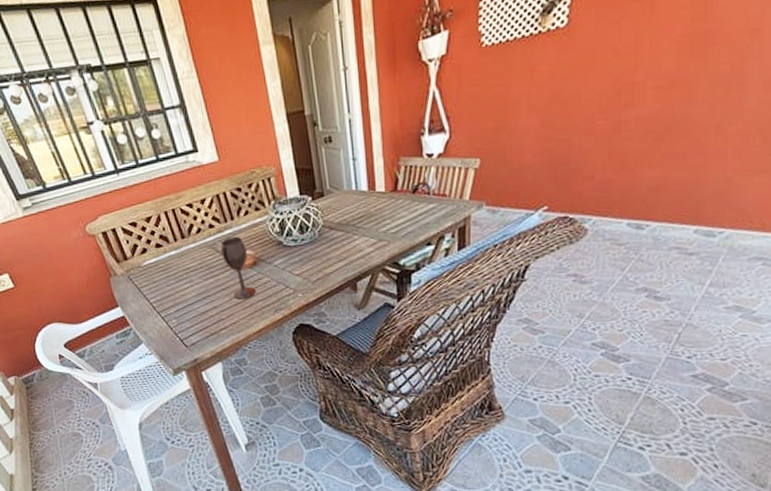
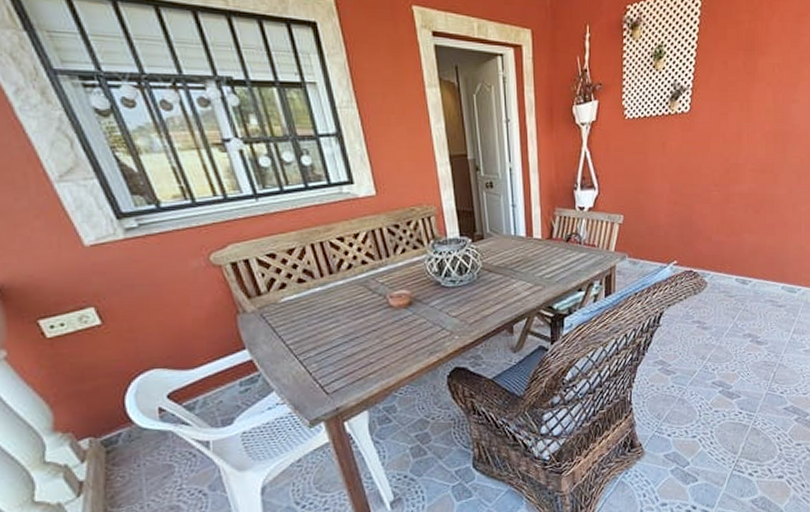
wine glass: present [221,236,256,300] -> none [374,274,410,342]

